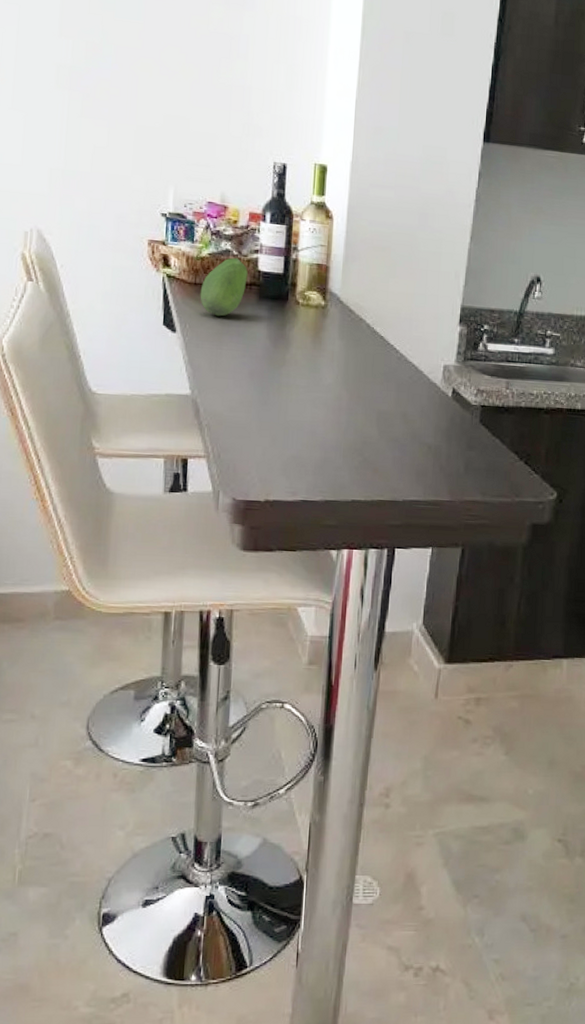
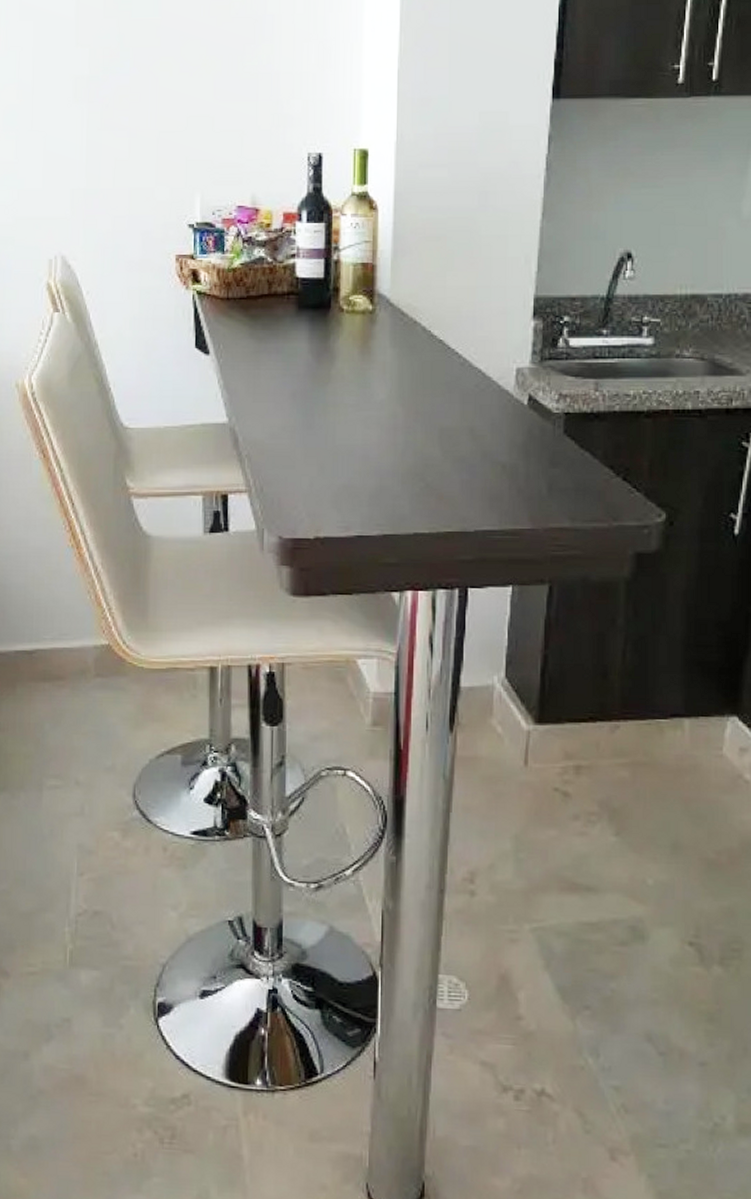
fruit: present [200,257,248,317] -> none [233,264,284,333]

